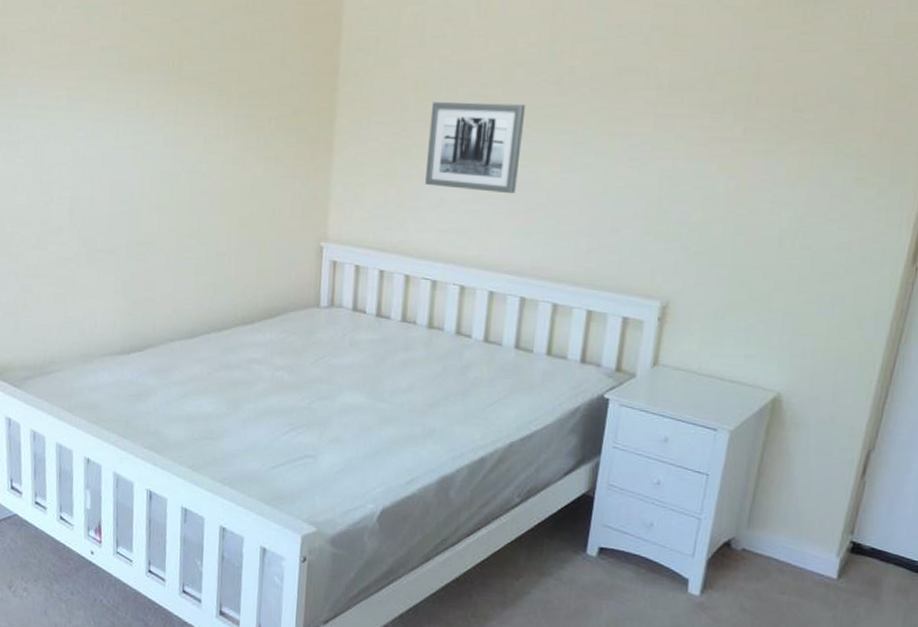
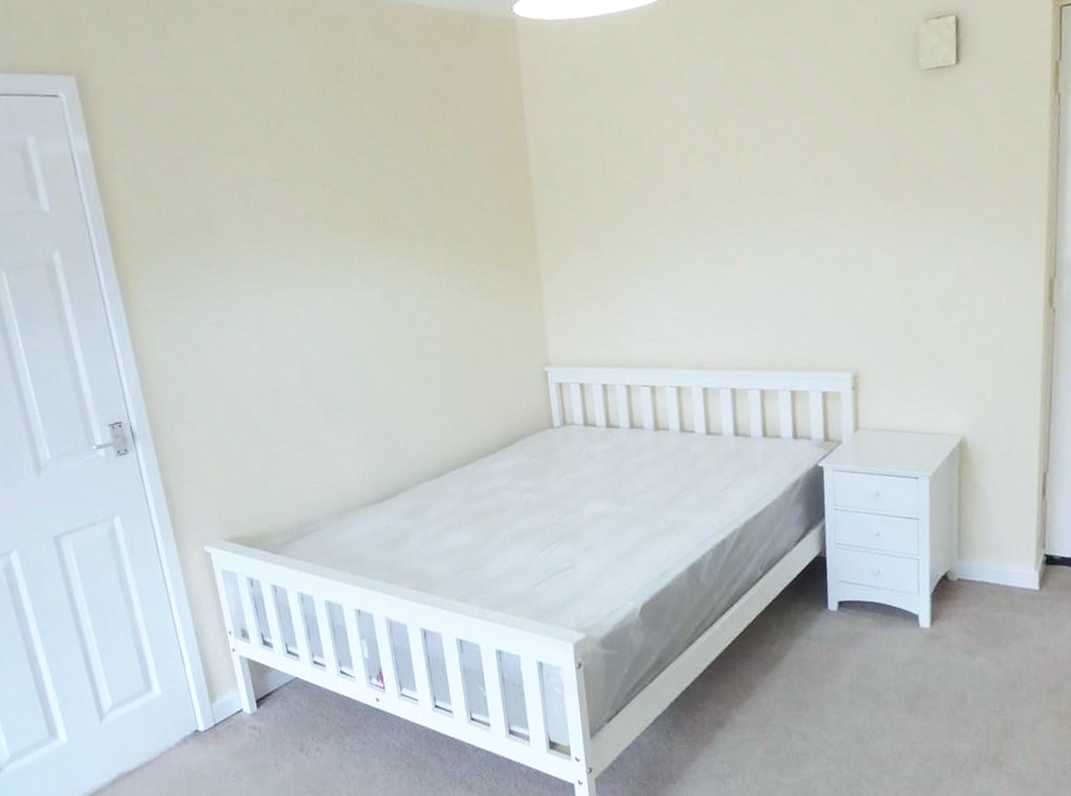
wall art: present [425,102,526,193] -> none [623,215,711,301]

